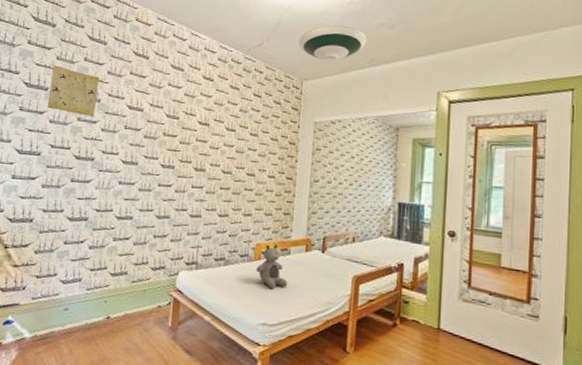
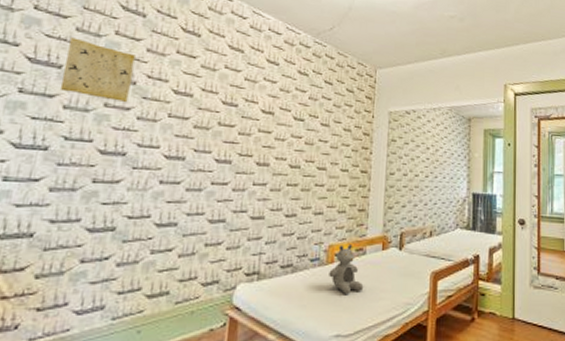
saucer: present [298,25,367,61] -> none [371,14,439,50]

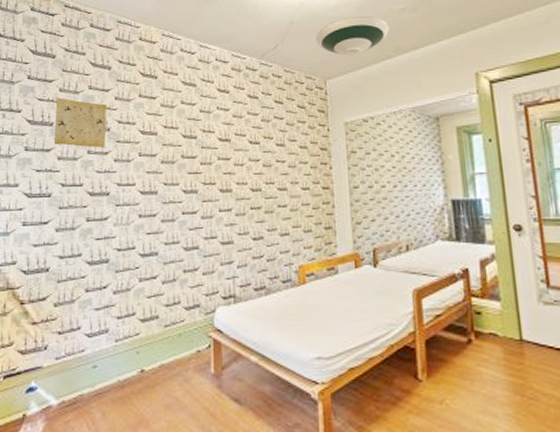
teddy bear: present [329,243,364,294] -> none [302,263,340,315]
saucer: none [371,14,439,50] -> present [316,15,390,56]

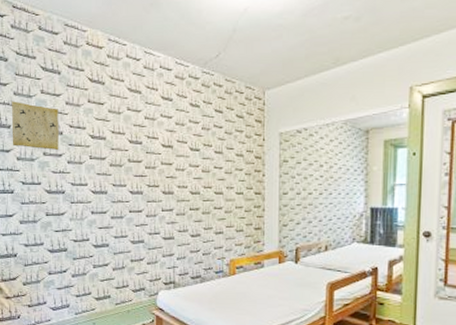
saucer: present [316,15,390,56] -> none [257,24,331,66]

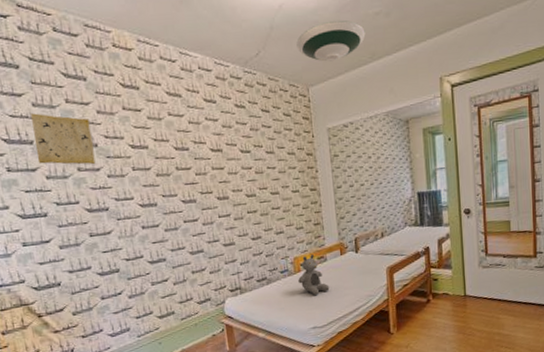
teddy bear: none [232,258,264,300] -> present [298,253,330,295]
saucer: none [257,24,331,66] -> present [296,20,366,62]

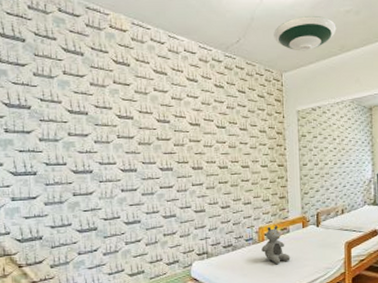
map: present [31,113,96,165] -> none [31,82,85,131]

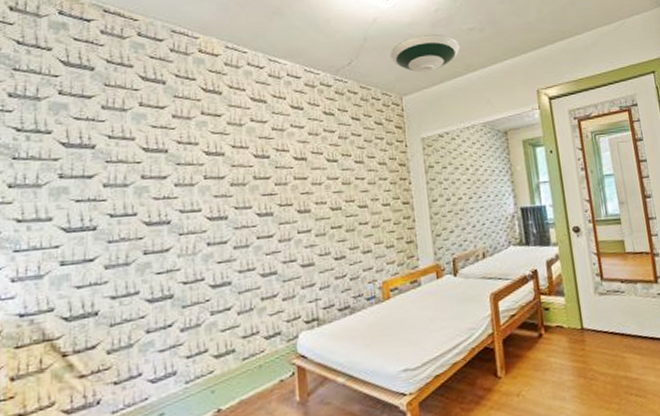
teddy bear: present [261,225,291,264] -> none [387,277,424,328]

